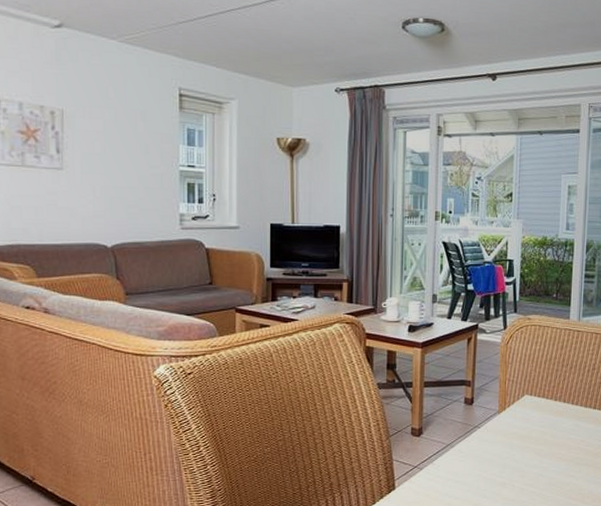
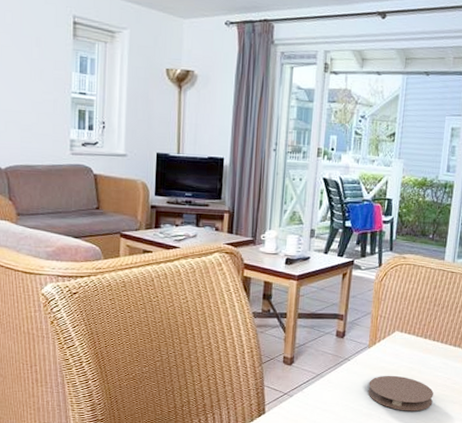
coaster: none [500,440,567,478] -> present [368,375,434,412]

